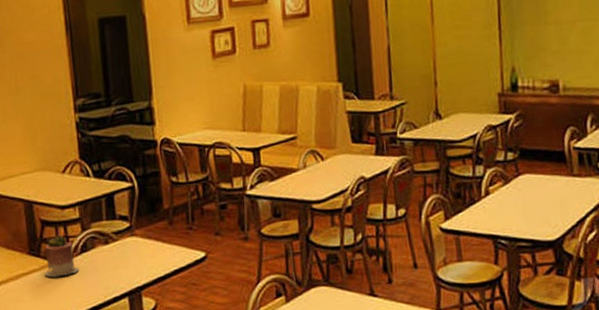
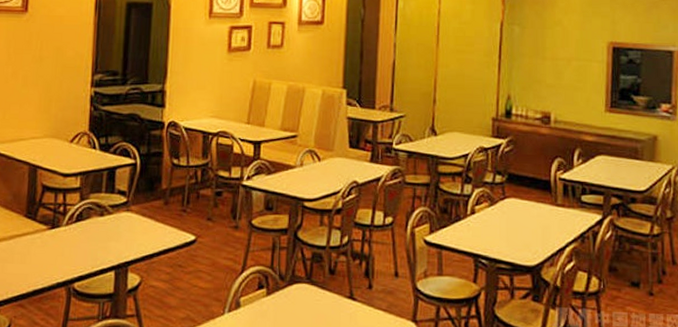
succulent planter: present [44,235,80,277] -> none [37,201,72,242]

